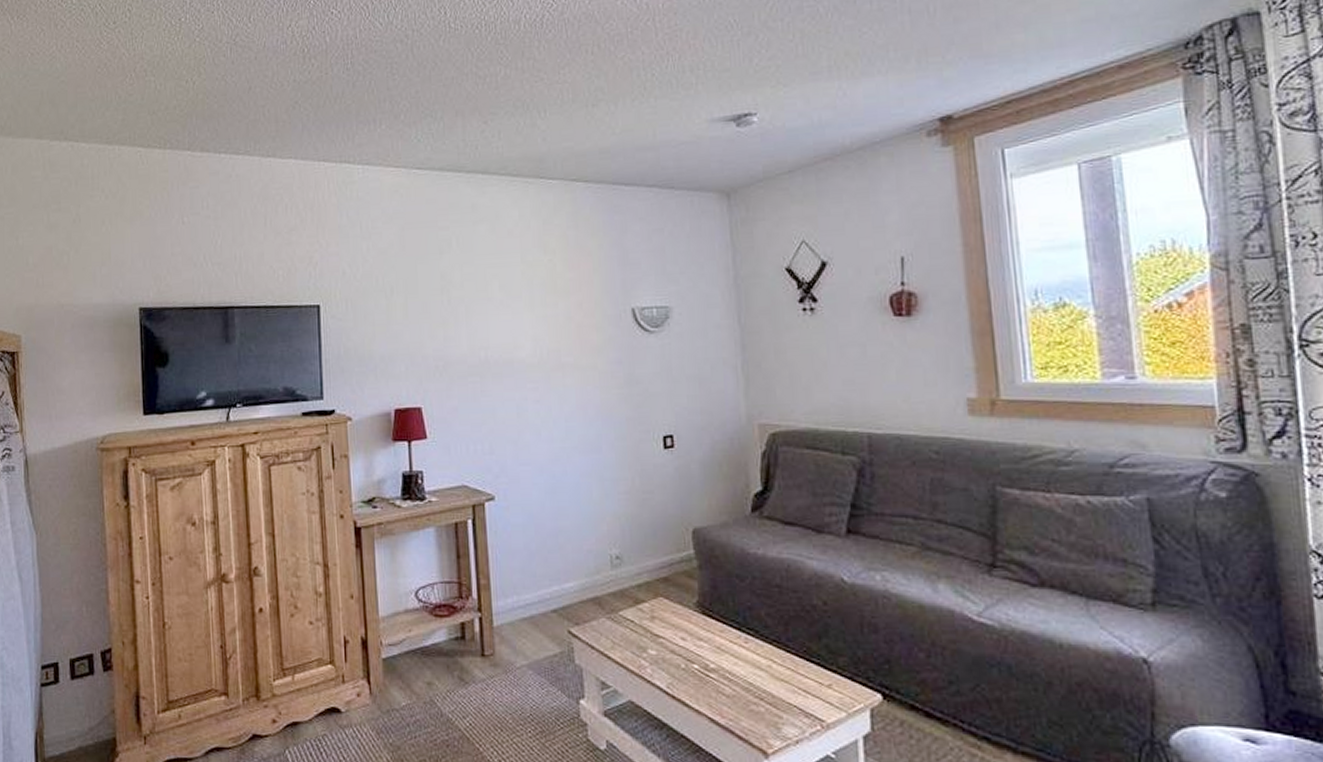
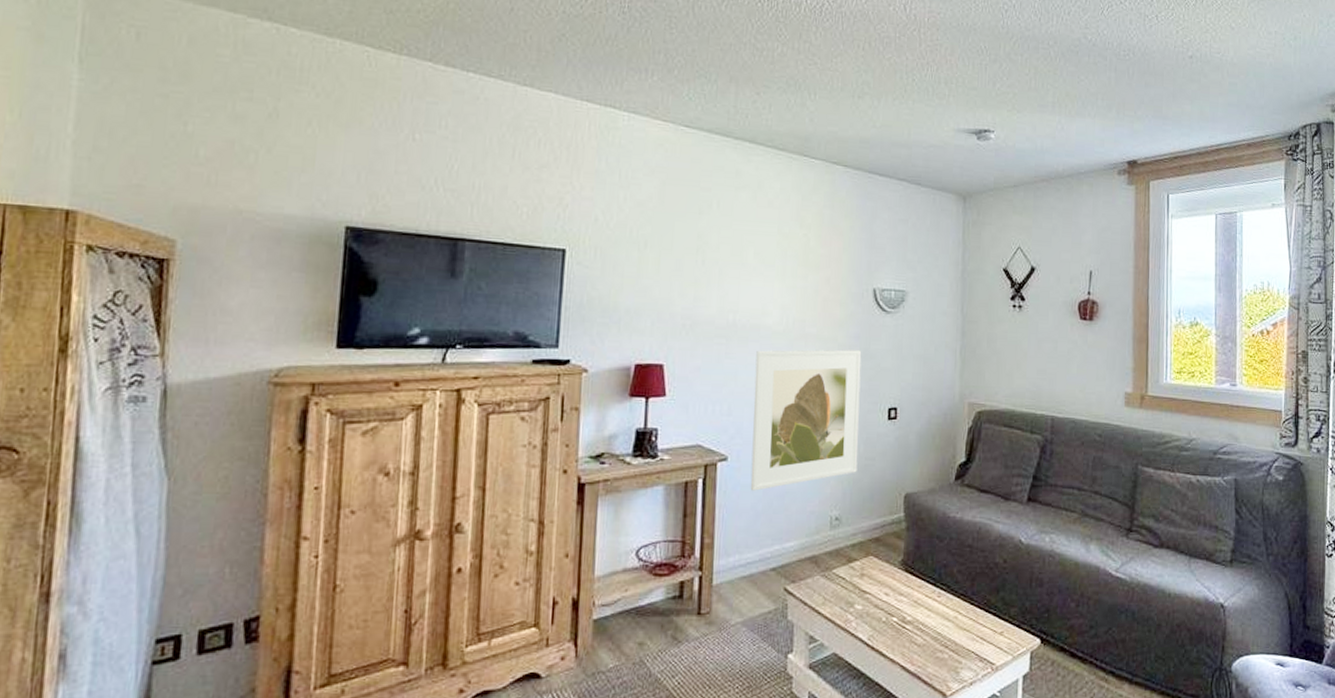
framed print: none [512,376,635,530] -> present [750,349,862,491]

